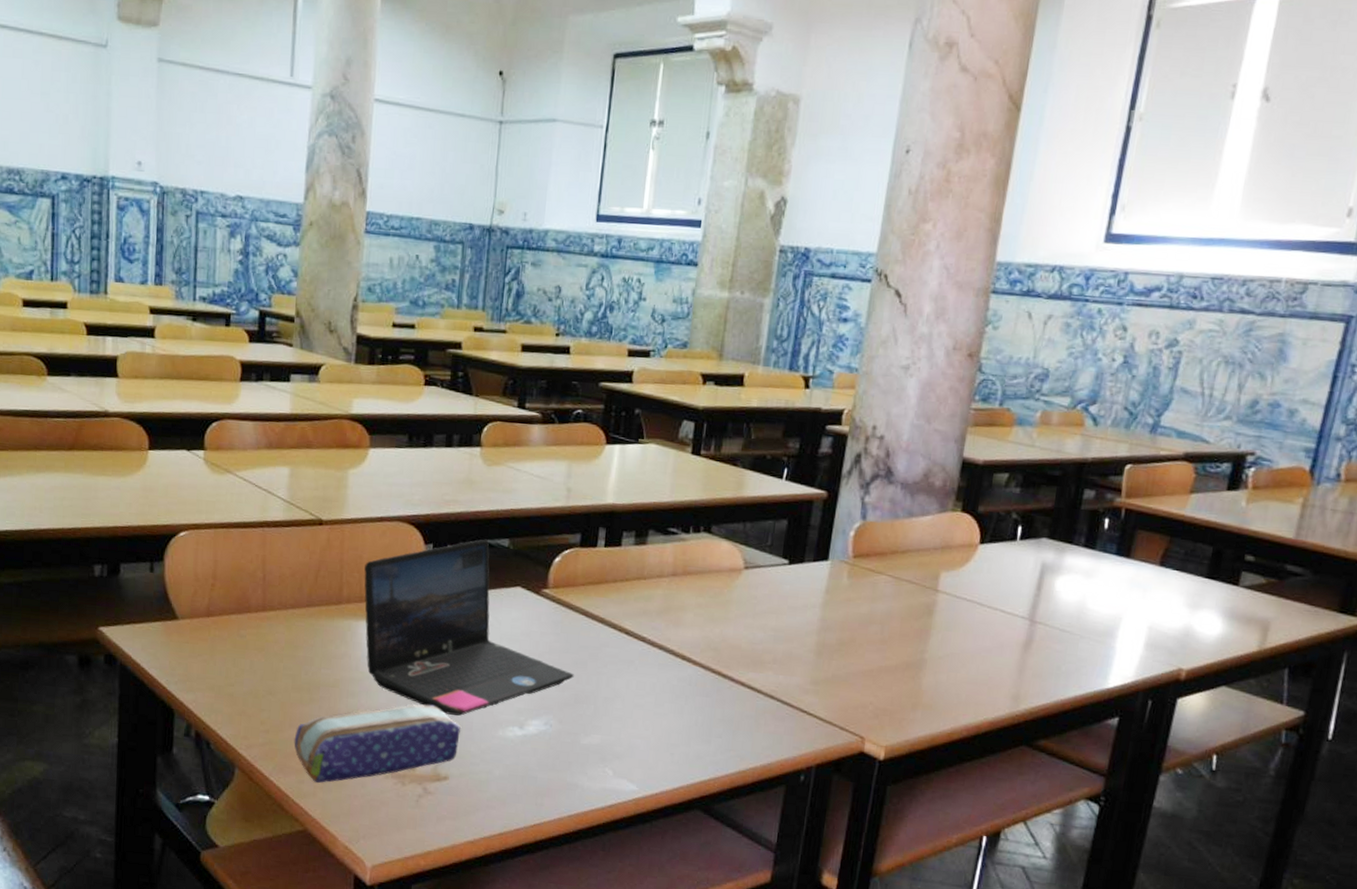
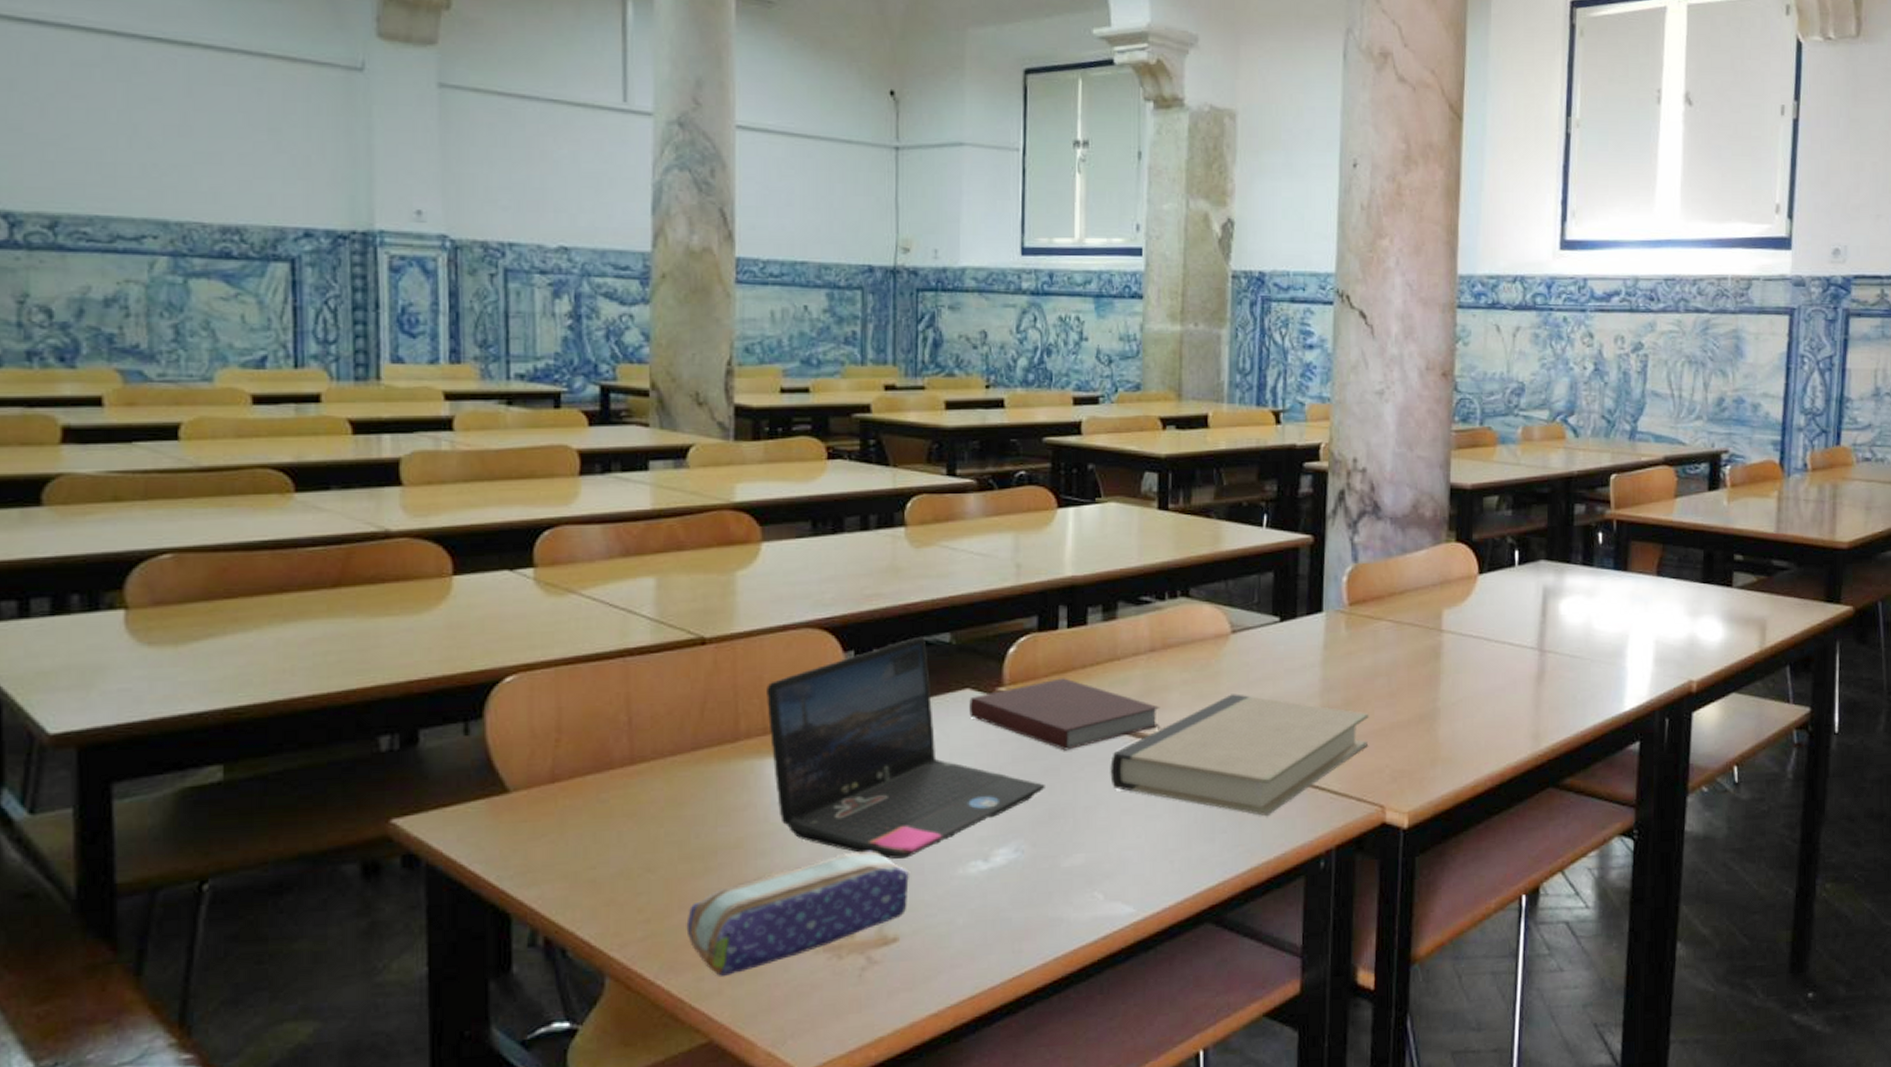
notebook: none [518,588,676,649] -> present [969,678,1160,751]
book: none [628,621,860,729] -> present [1110,694,1369,816]

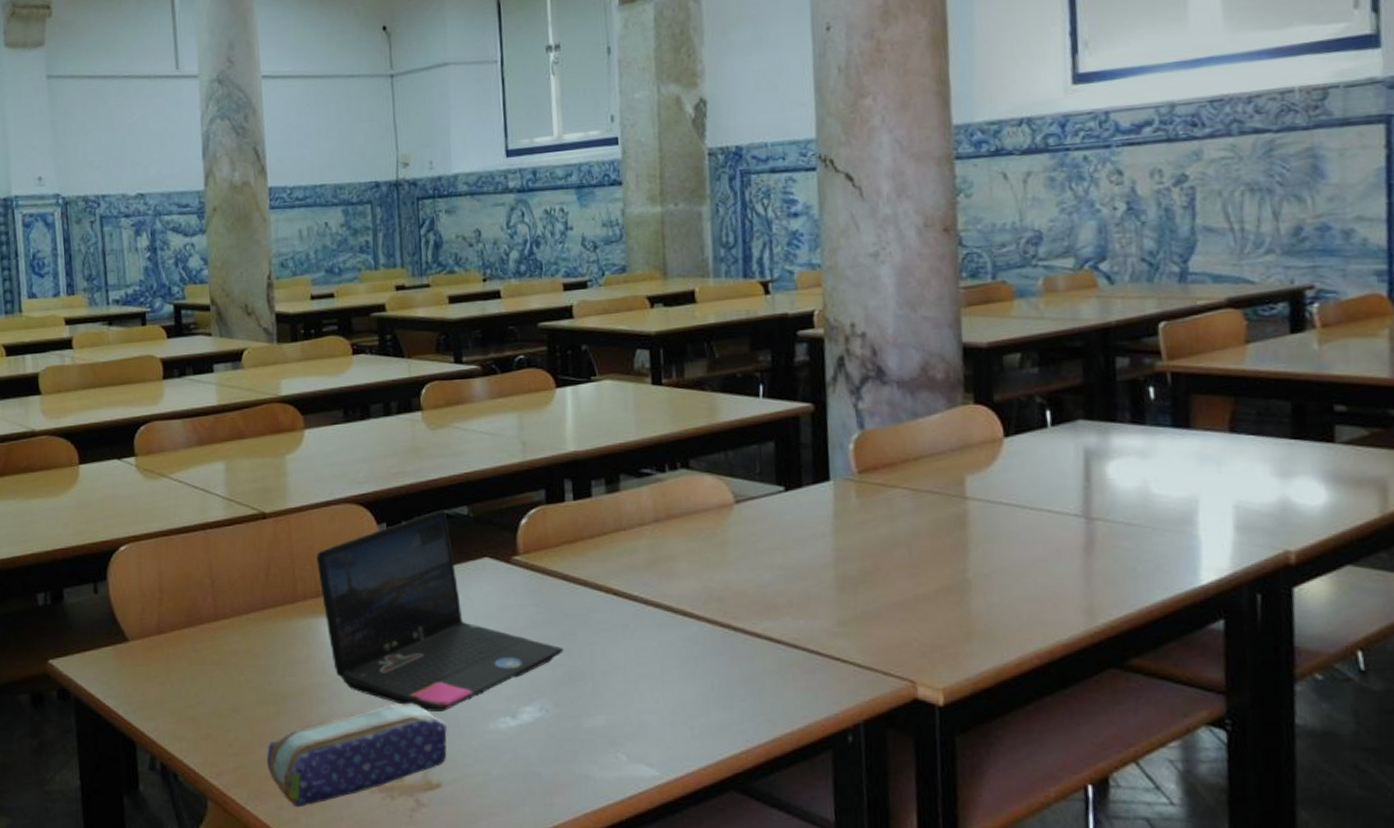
notebook: present [969,678,1160,751] -> none [489,547,669,617]
book: present [1110,694,1369,816] -> none [623,563,891,686]

